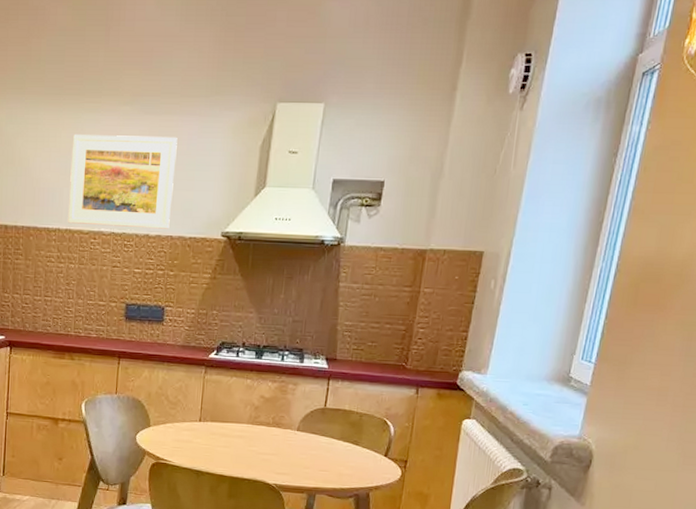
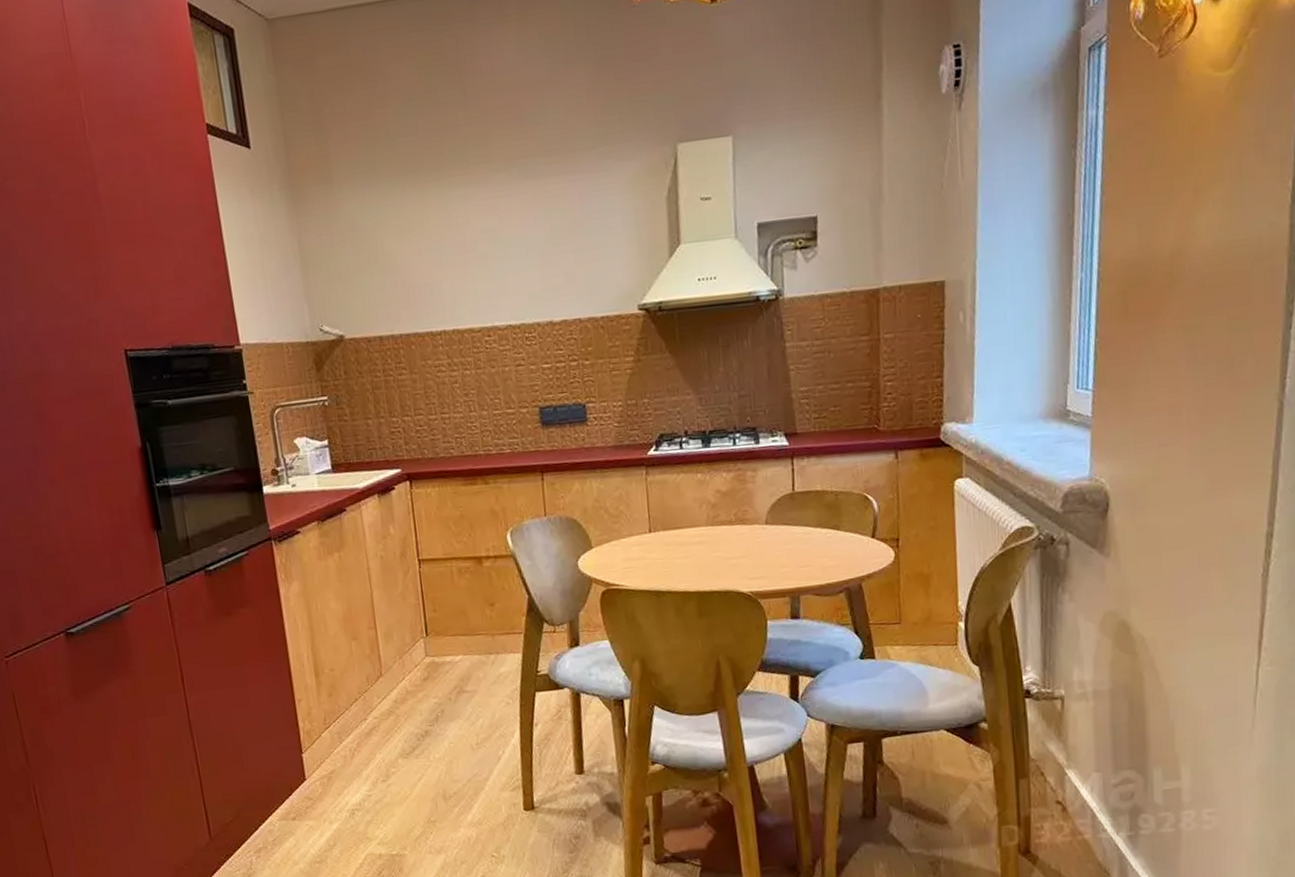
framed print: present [67,135,178,229] -> none [443,201,576,323]

